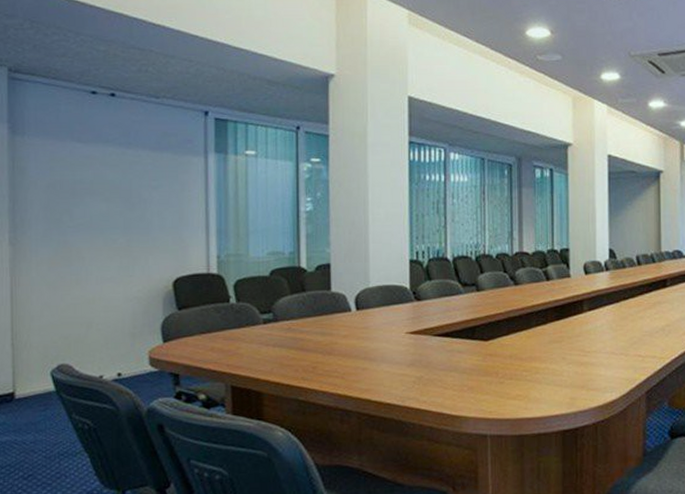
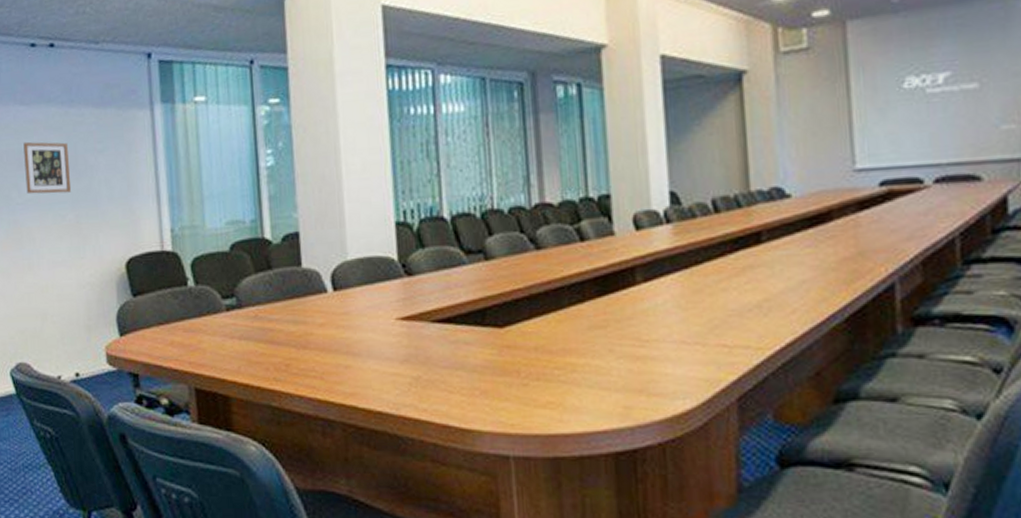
picture frame: none [78,174,124,220] -> present [23,141,72,194]

